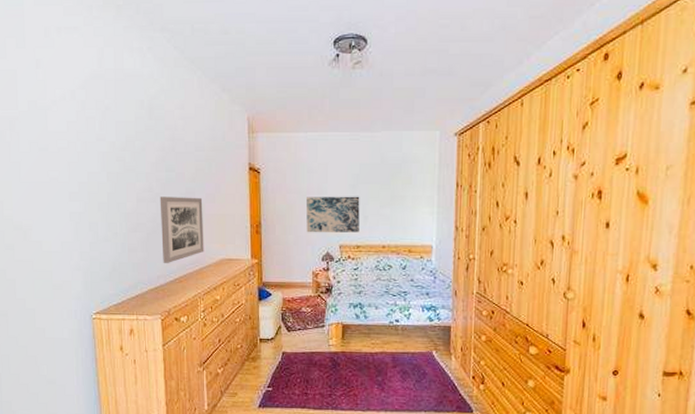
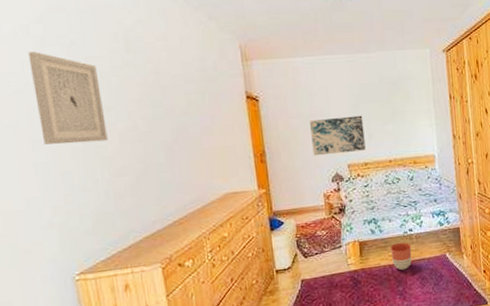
wall art: none [72,114,128,199] -> present [28,51,108,145]
wall art: present [159,196,204,263] -> none [147,132,205,206]
planter: none [374,331,396,361] -> present [390,242,412,271]

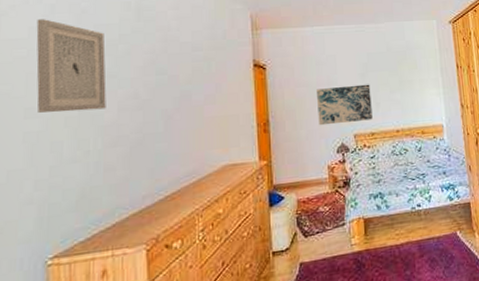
planter: present [390,242,412,271] -> none [397,219,421,252]

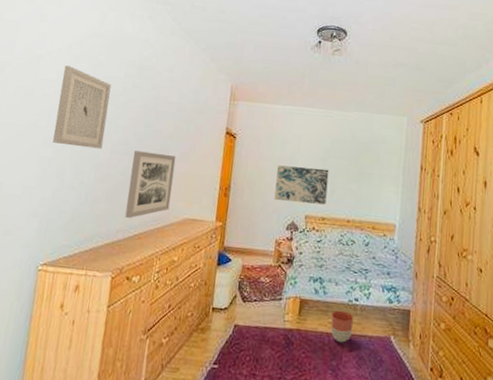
wall art: none [147,100,203,180] -> present [125,150,176,218]
planter: none [397,219,421,252] -> present [330,310,354,343]

